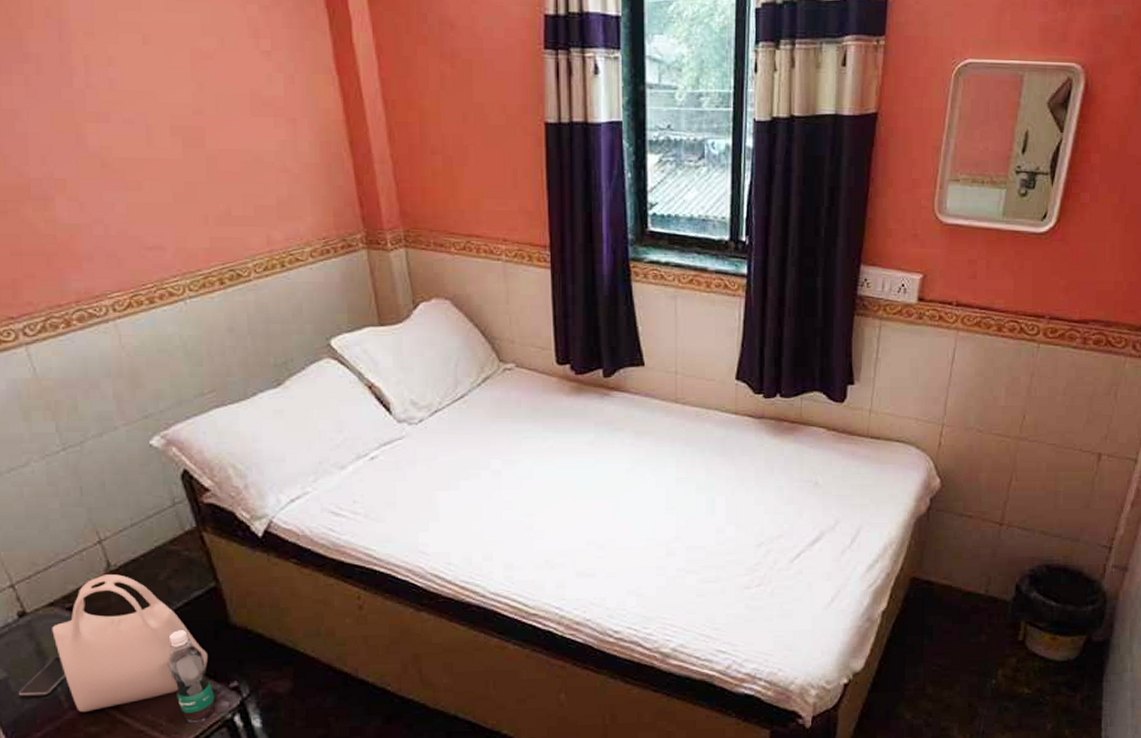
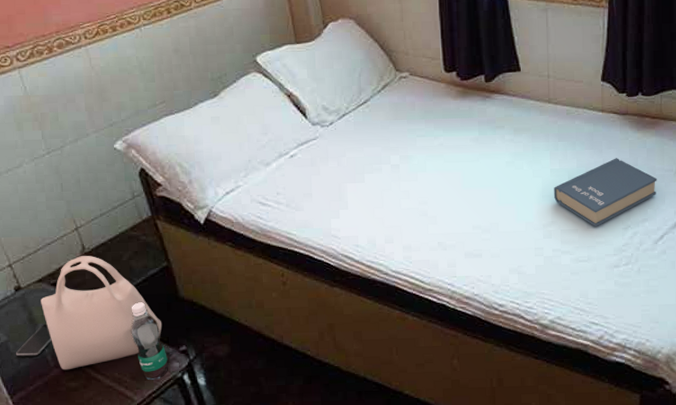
book: none [679,466,795,544] -> present [554,158,657,227]

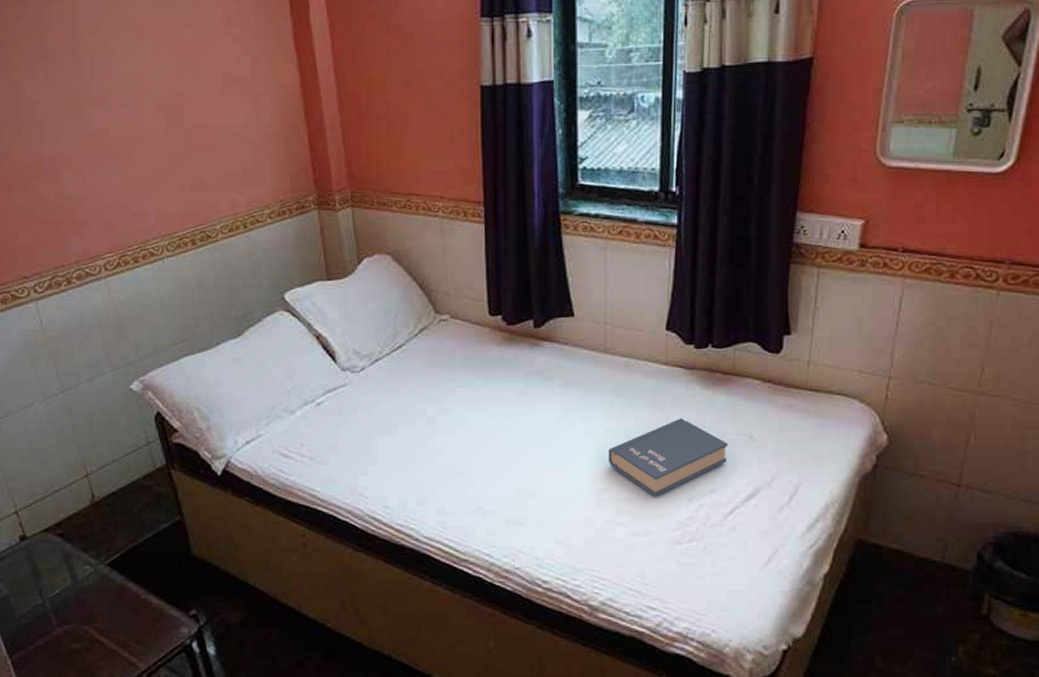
mobile phone: present [15,323,52,357] -> none [17,578,55,613]
handbag: present [41,256,163,371] -> none [46,505,172,630]
bottle: present [130,302,169,381] -> none [137,559,177,647]

